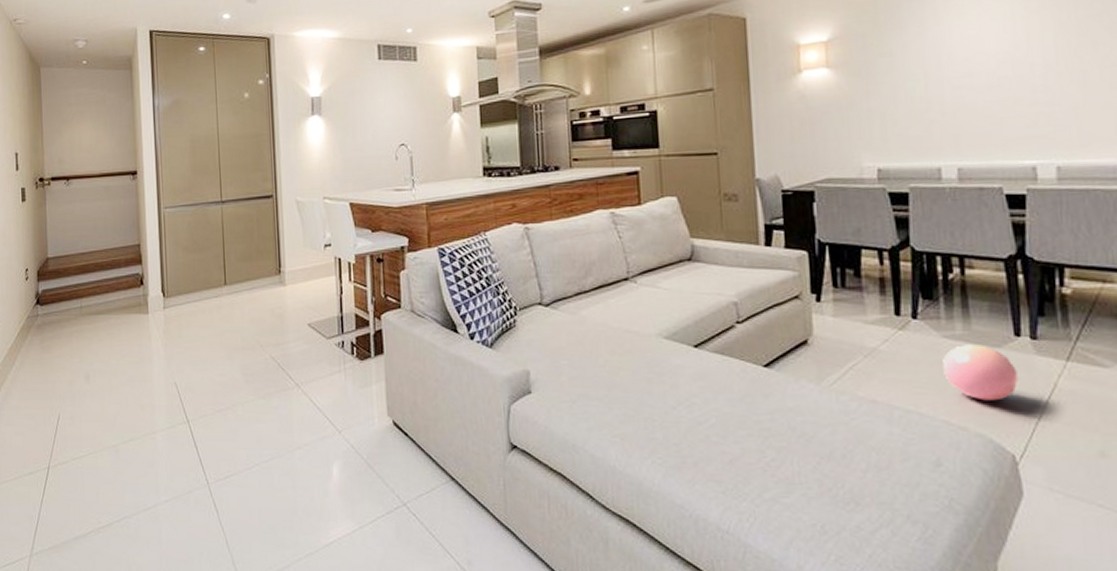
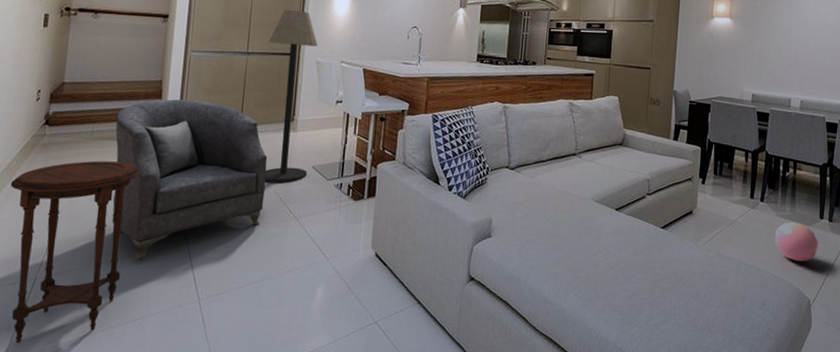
side table: none [13,337,131,537] -> present [10,160,140,344]
armchair: none [101,261,262,443] -> present [112,99,268,261]
floor lamp: none [242,145,303,346] -> present [264,9,318,183]

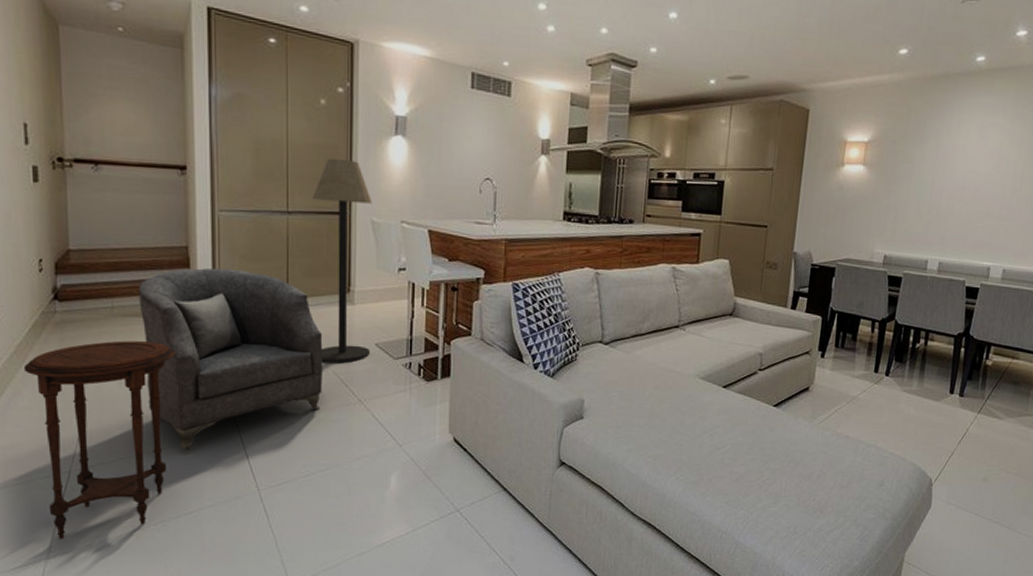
ball: present [774,222,819,262] -> none [898,397,947,440]

